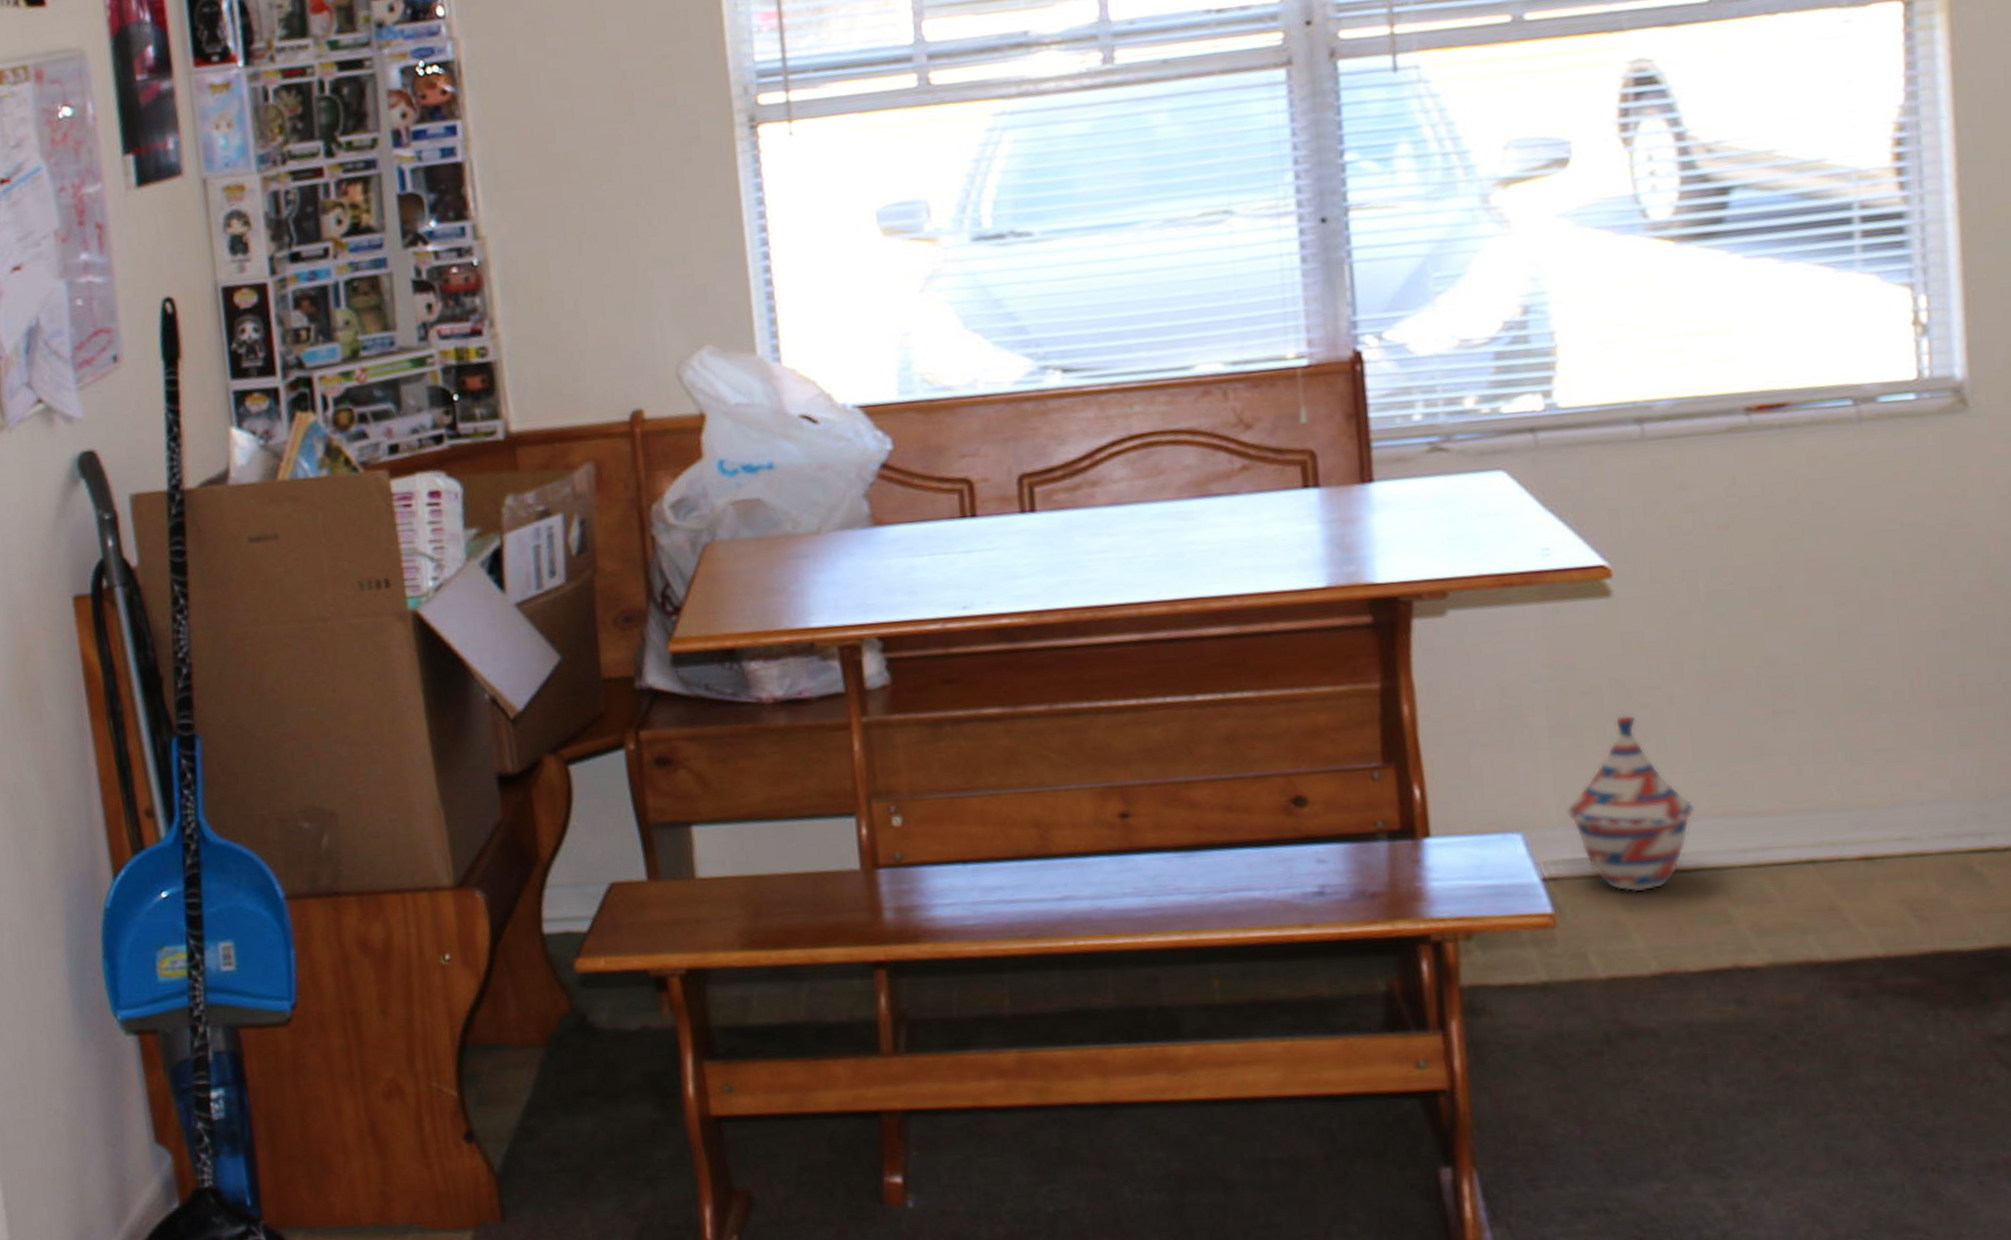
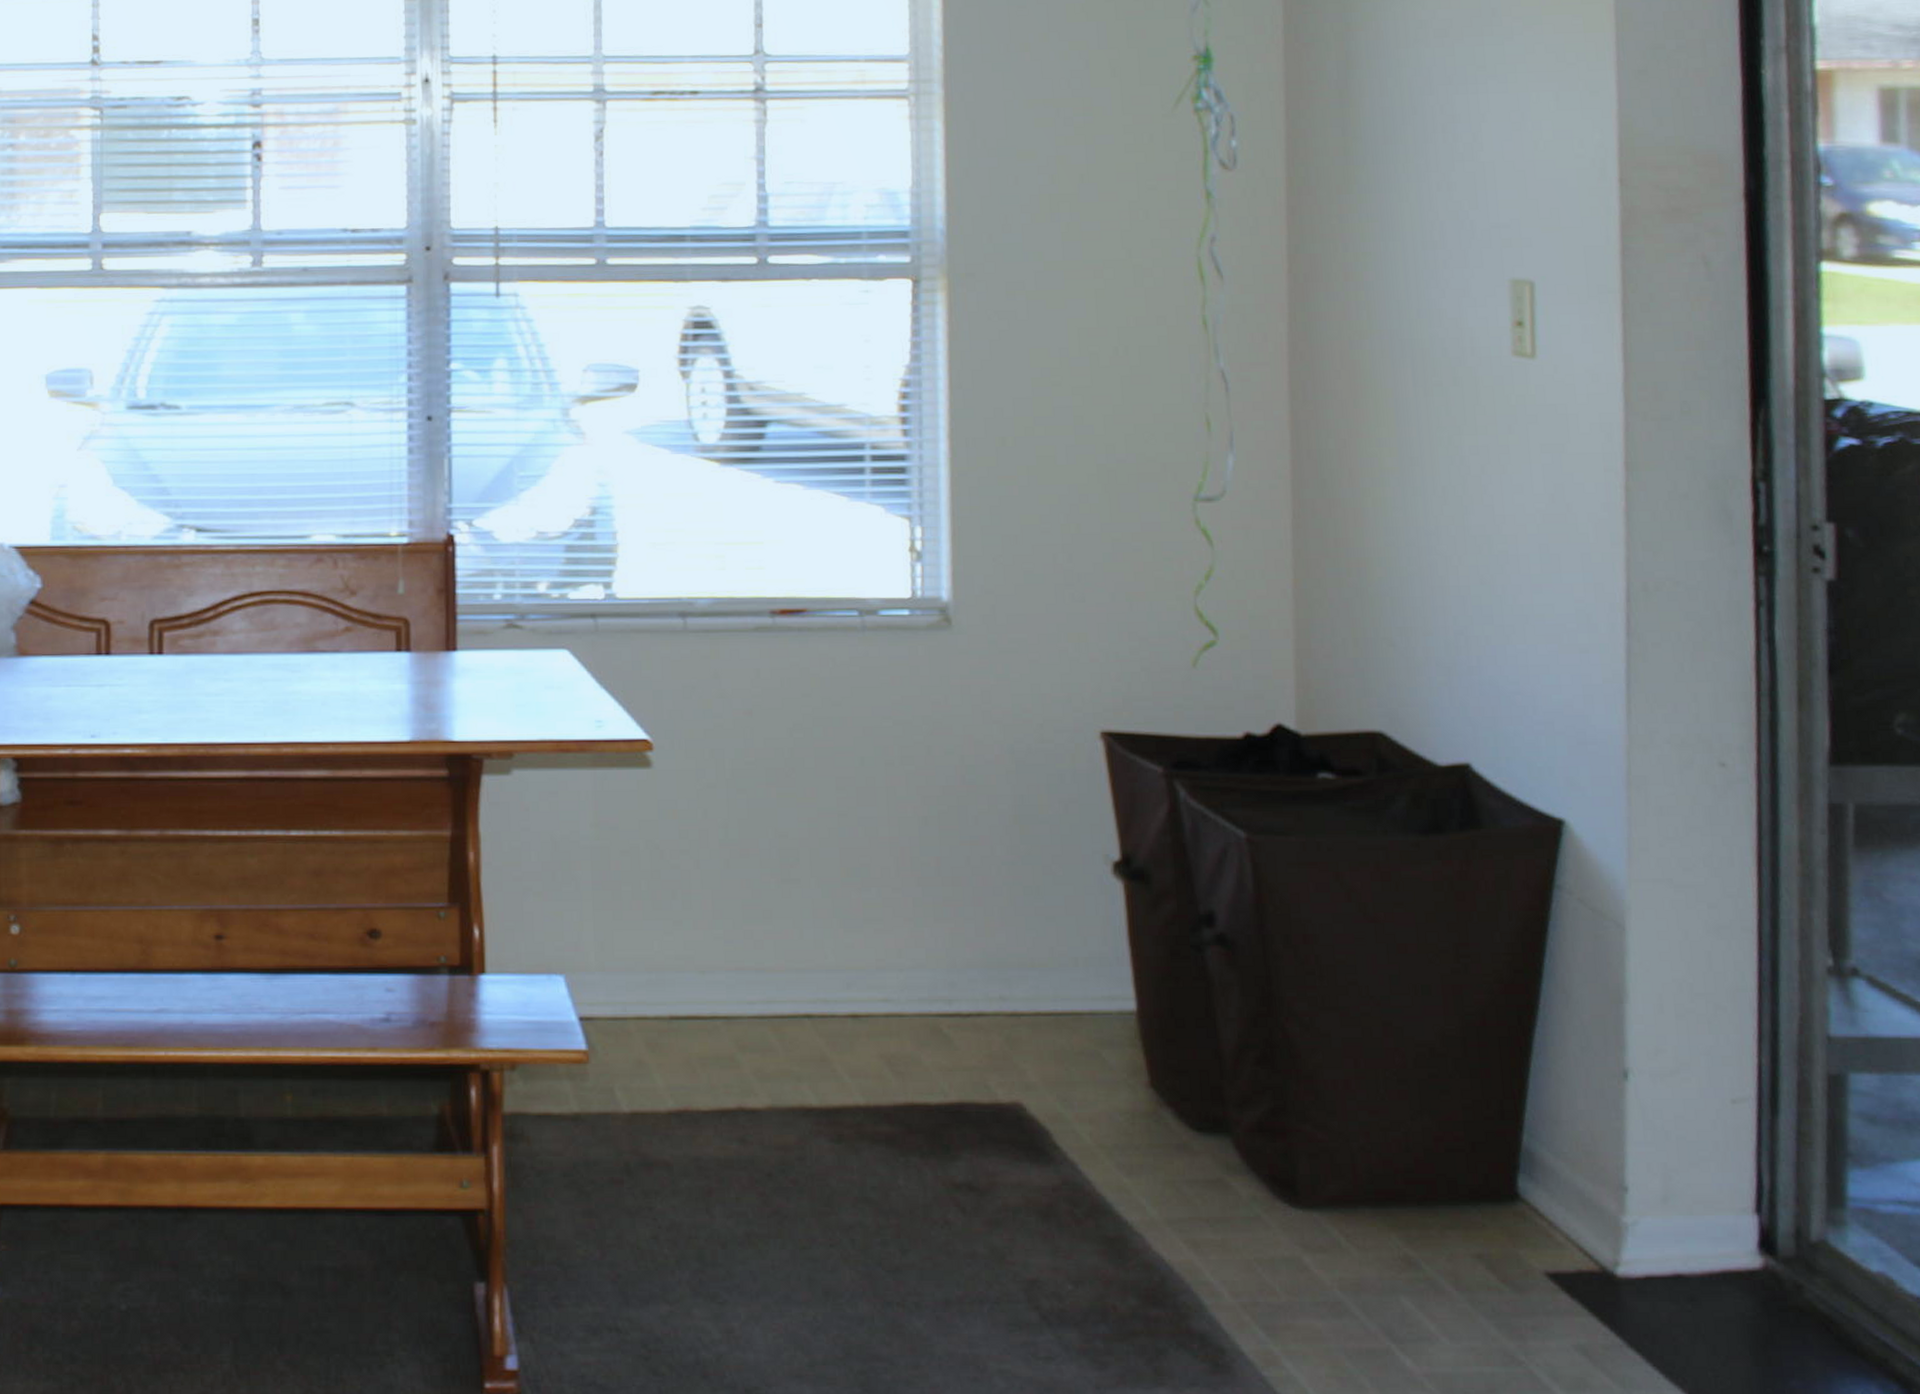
woven basket: present [1566,714,1695,892] -> none [603,874,712,1035]

